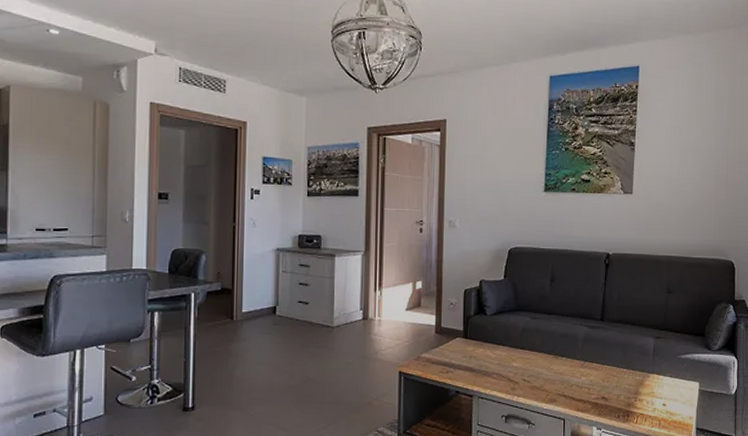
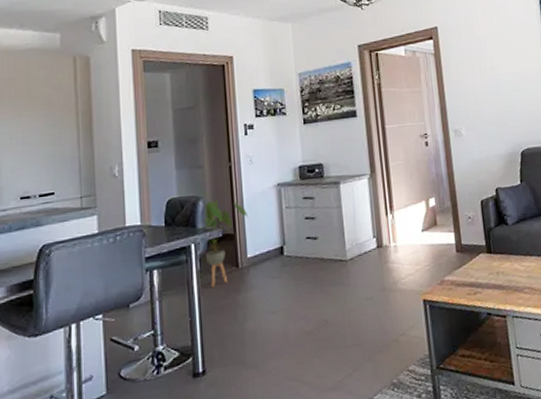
house plant: none [203,255,246,335] -> present [204,199,247,288]

